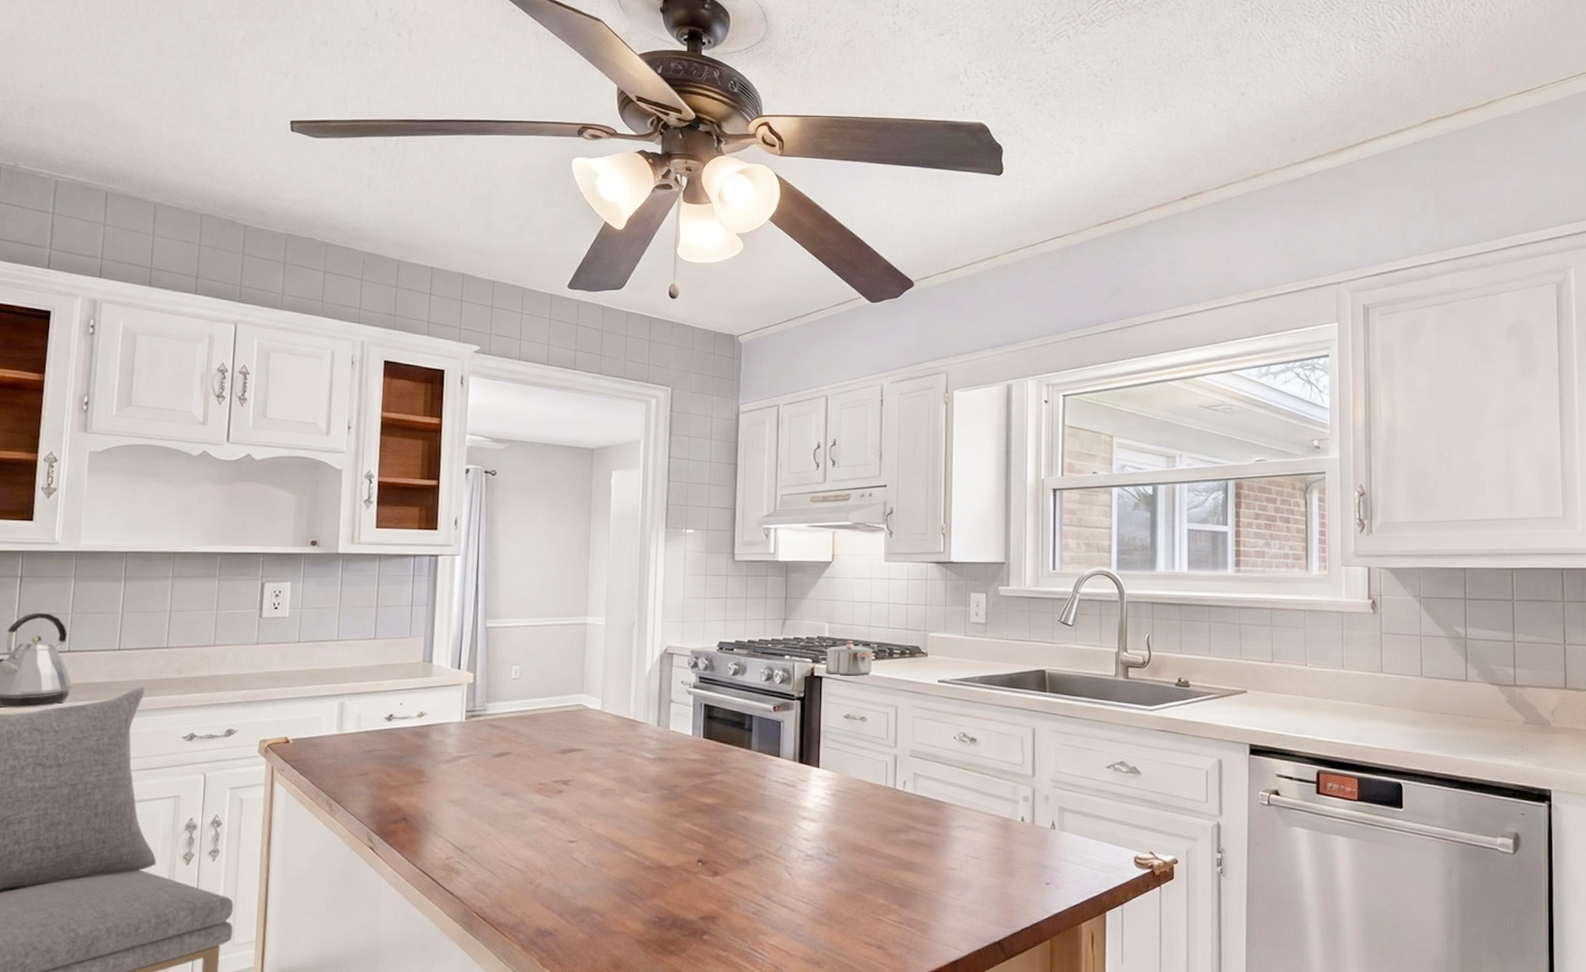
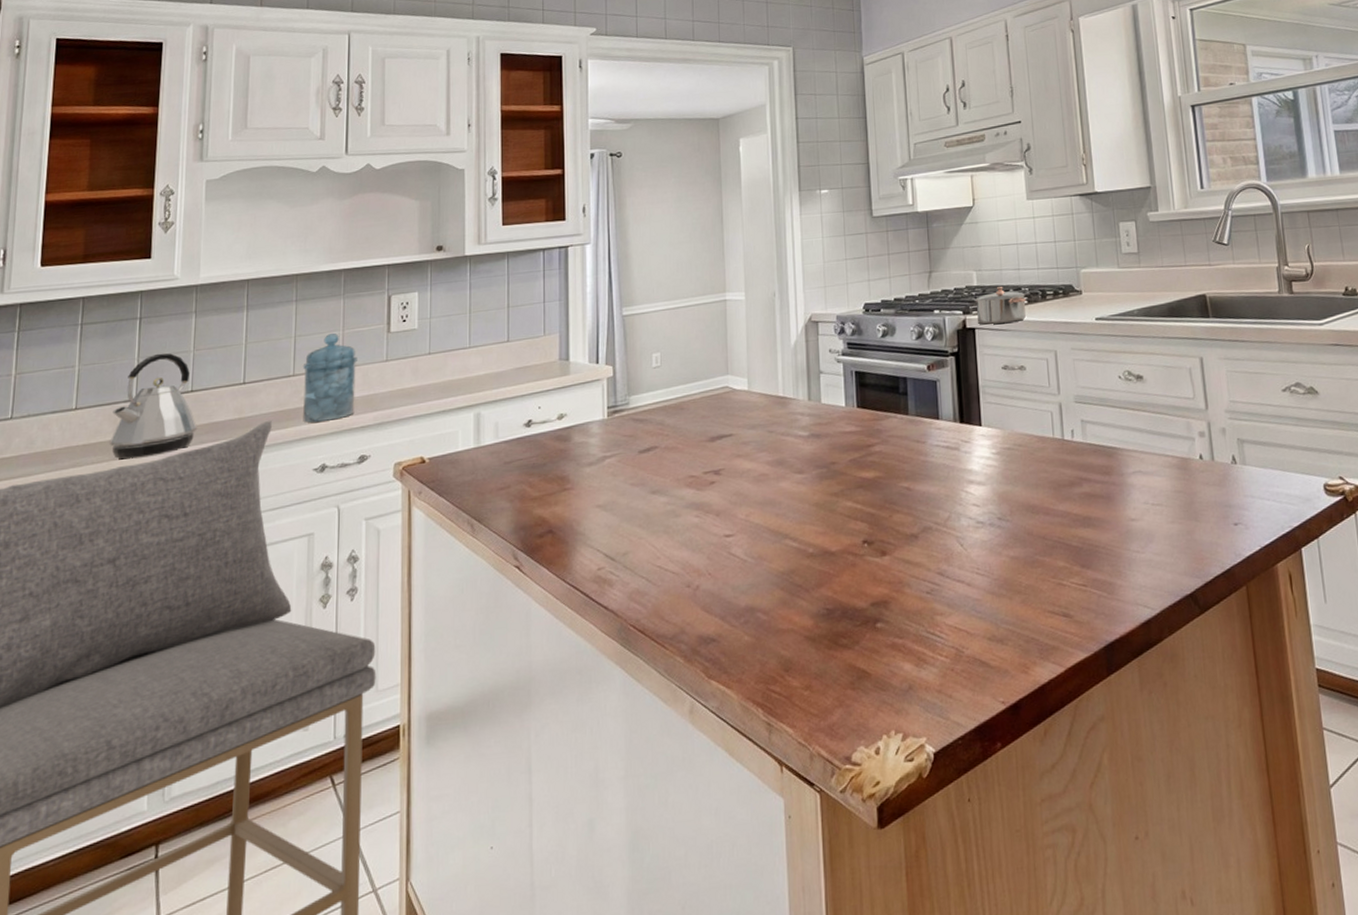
canister: none [174,611,229,694] -> present [302,332,357,423]

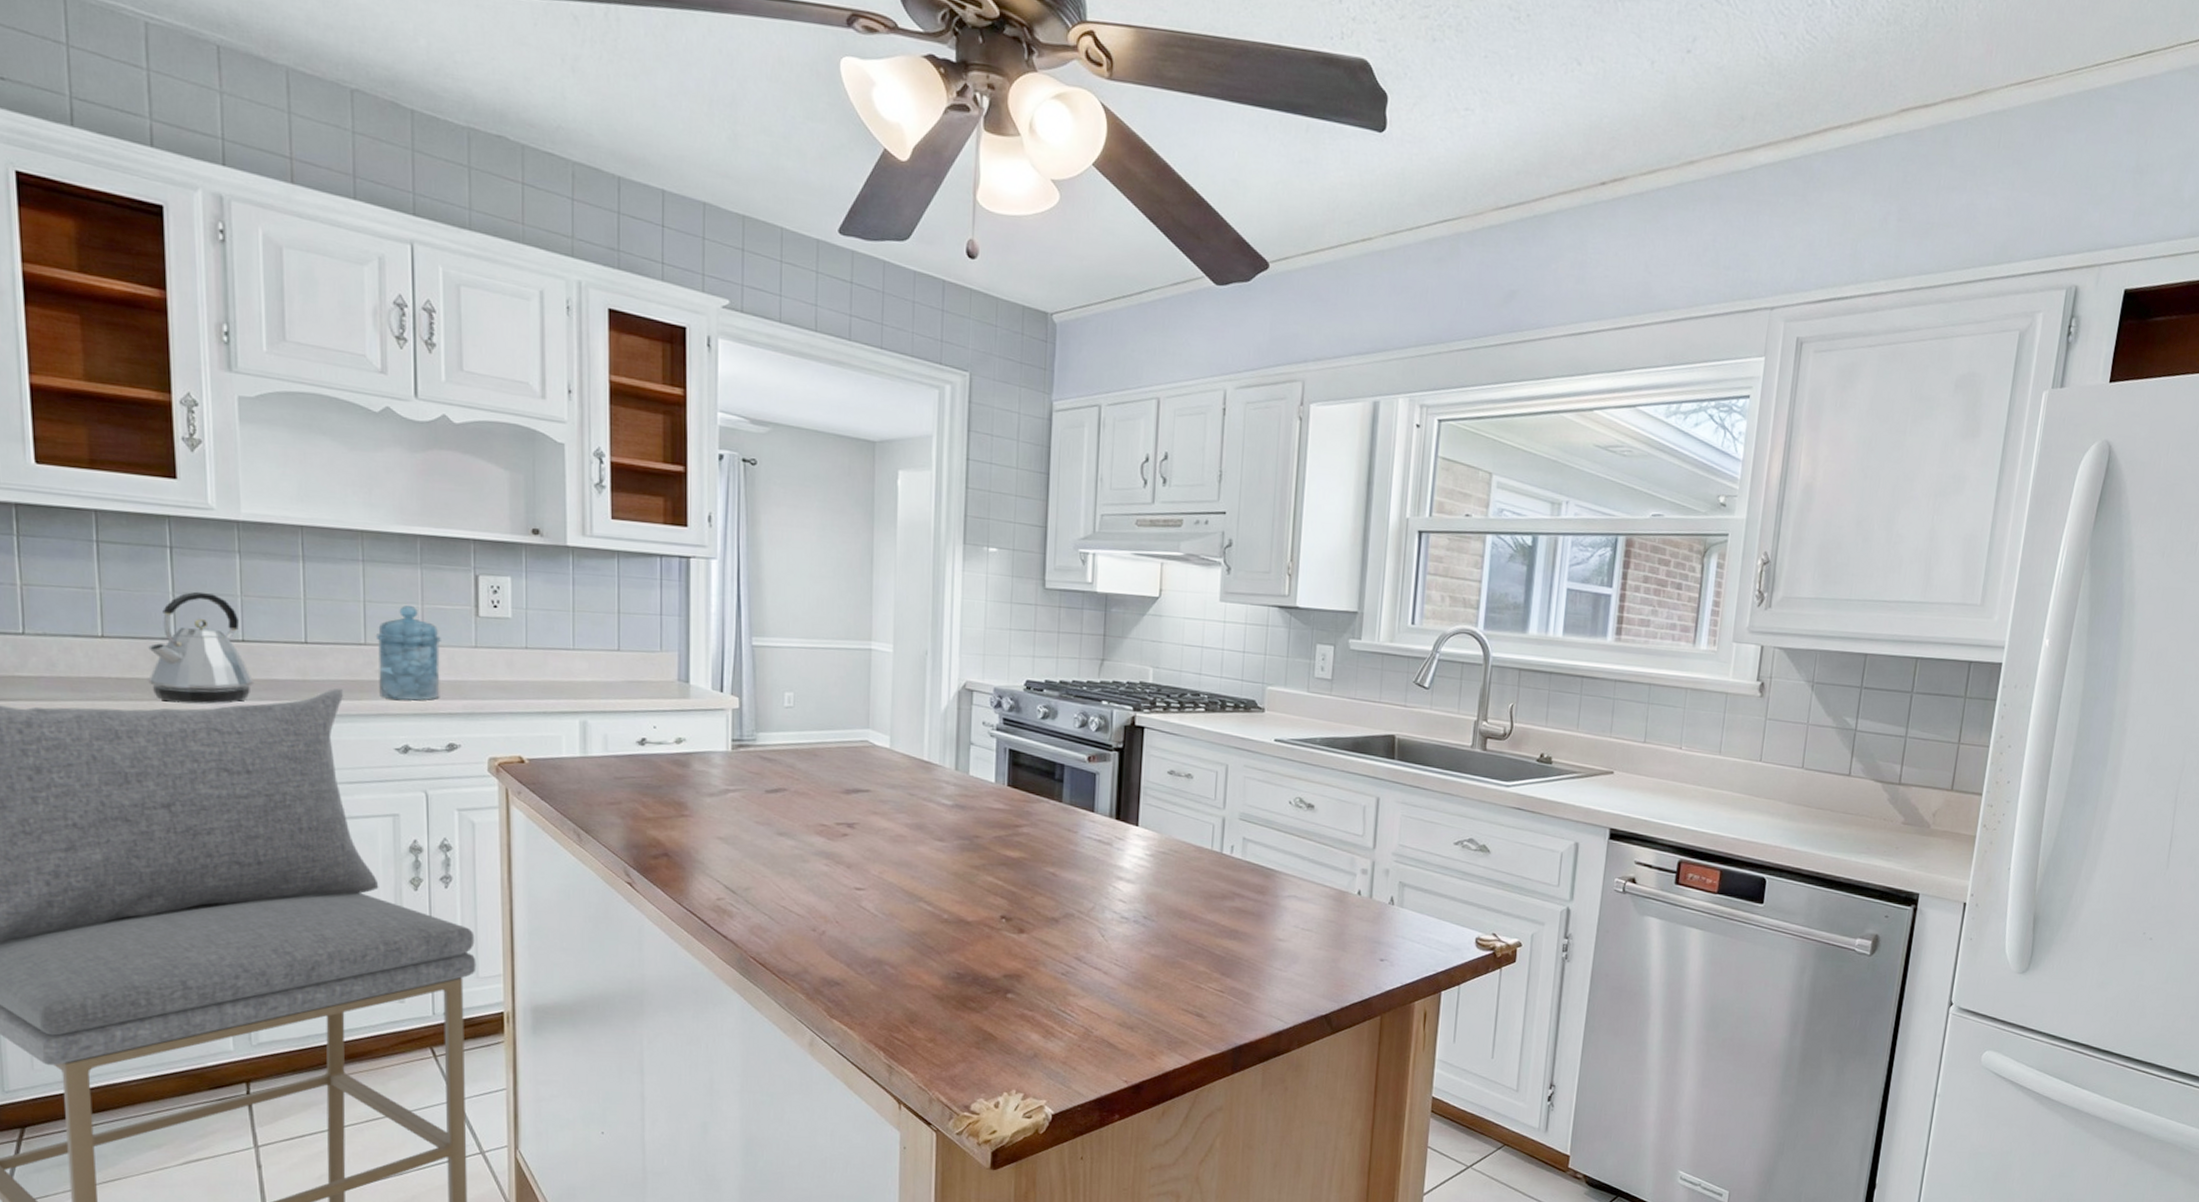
cooking pot: present [975,286,1027,325] -> none [1148,688,1204,729]

